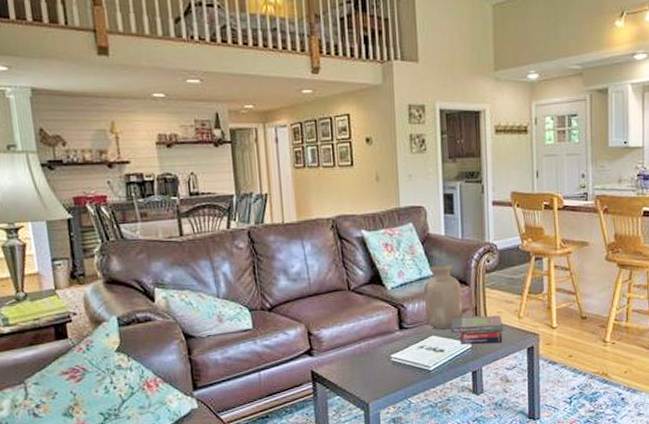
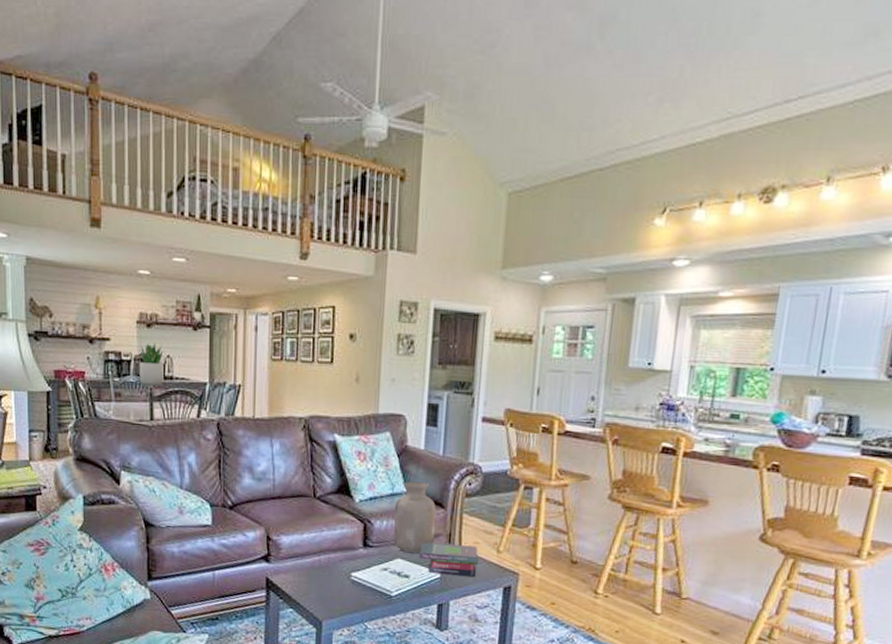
planter: none [161,160,190,203] -> present [139,342,164,386]

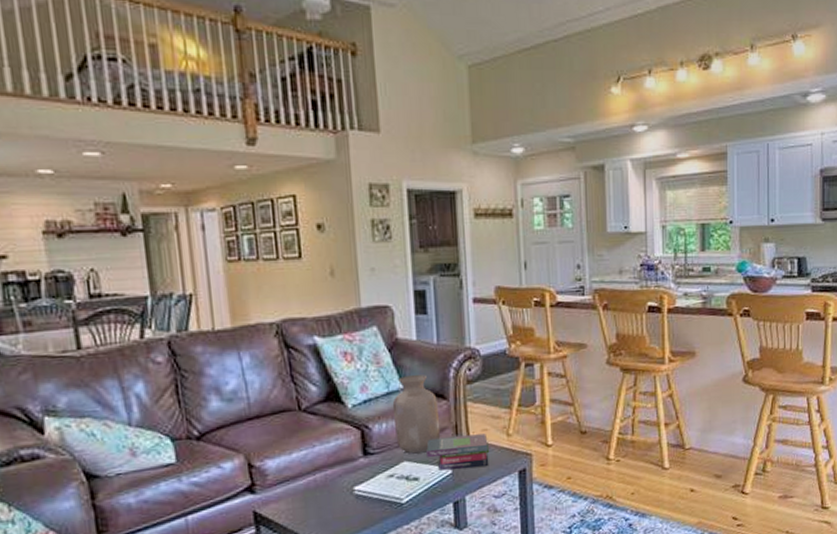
planter: present [139,342,164,386] -> none [51,253,89,308]

